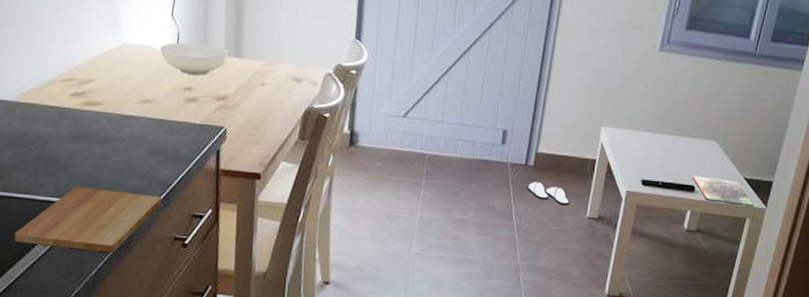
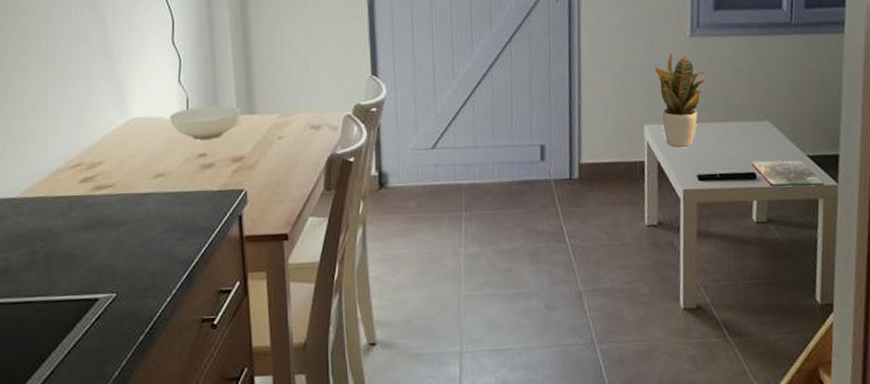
cutting board: present [14,186,163,253] -> none [29,276,186,352]
slippers: present [527,181,570,206] -> none [575,194,624,217]
potted plant: none [618,63,668,153] -> present [654,53,708,147]

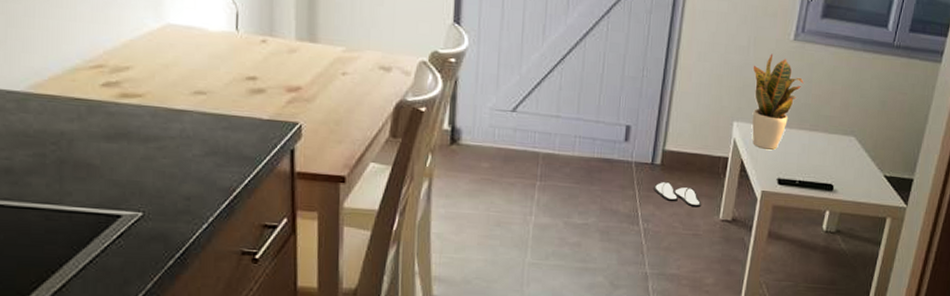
bowl: present [169,105,242,140] -> none [214,23,302,63]
slippers: none [575,194,624,217] -> present [654,181,701,208]
magazine: present [752,161,824,186] -> none [831,174,894,205]

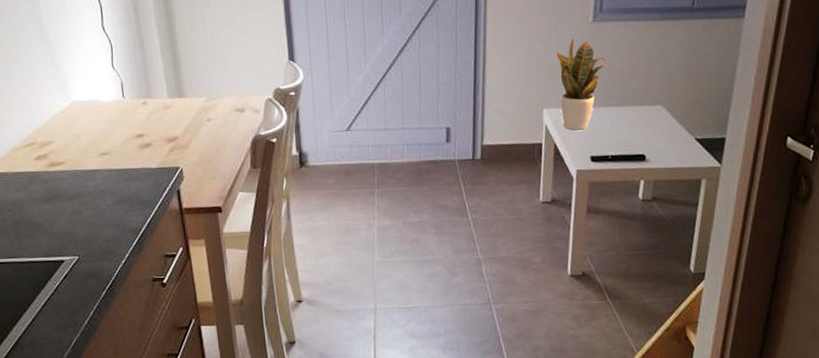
slippers: present [654,181,701,208] -> none [477,173,521,194]

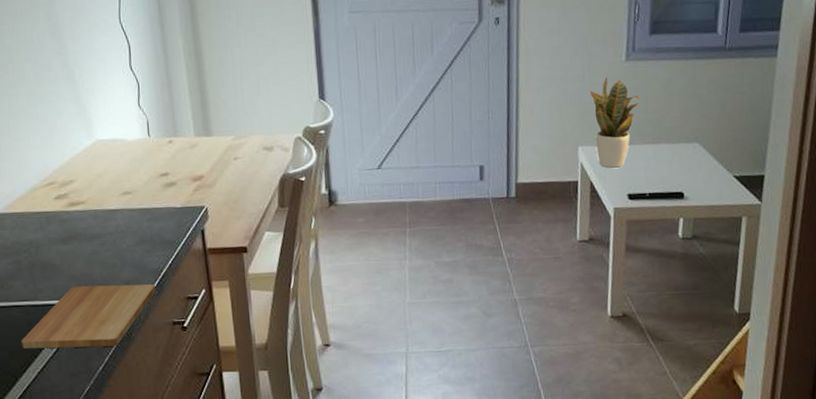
cutting board: none [11,242,136,304] -> present [22,284,157,349]

